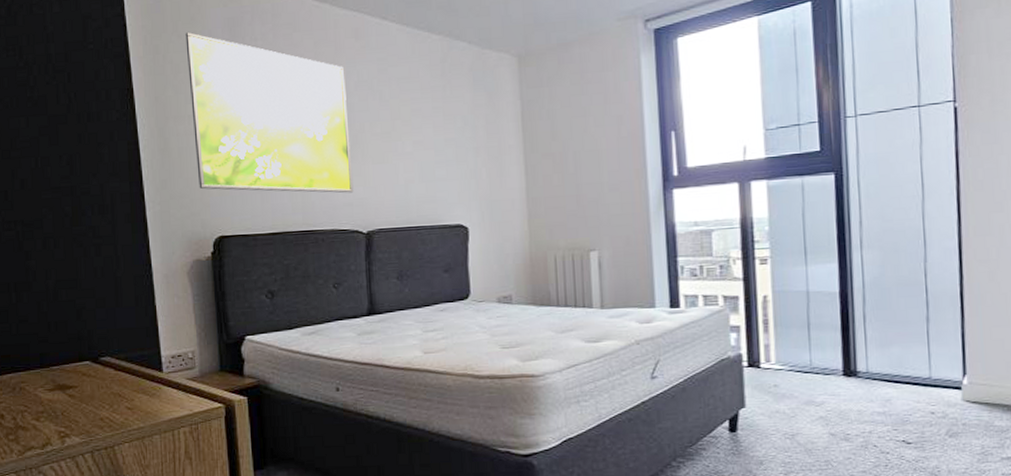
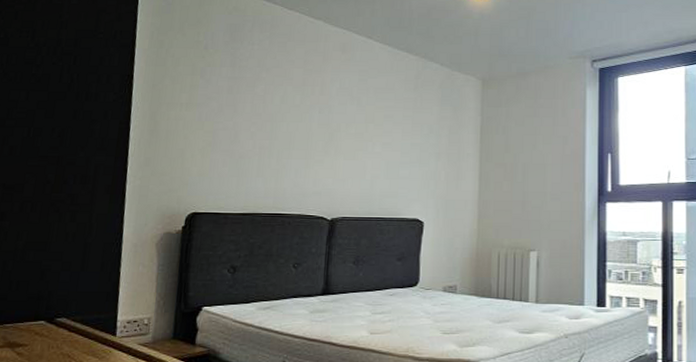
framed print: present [185,32,354,193] -> none [180,33,329,183]

